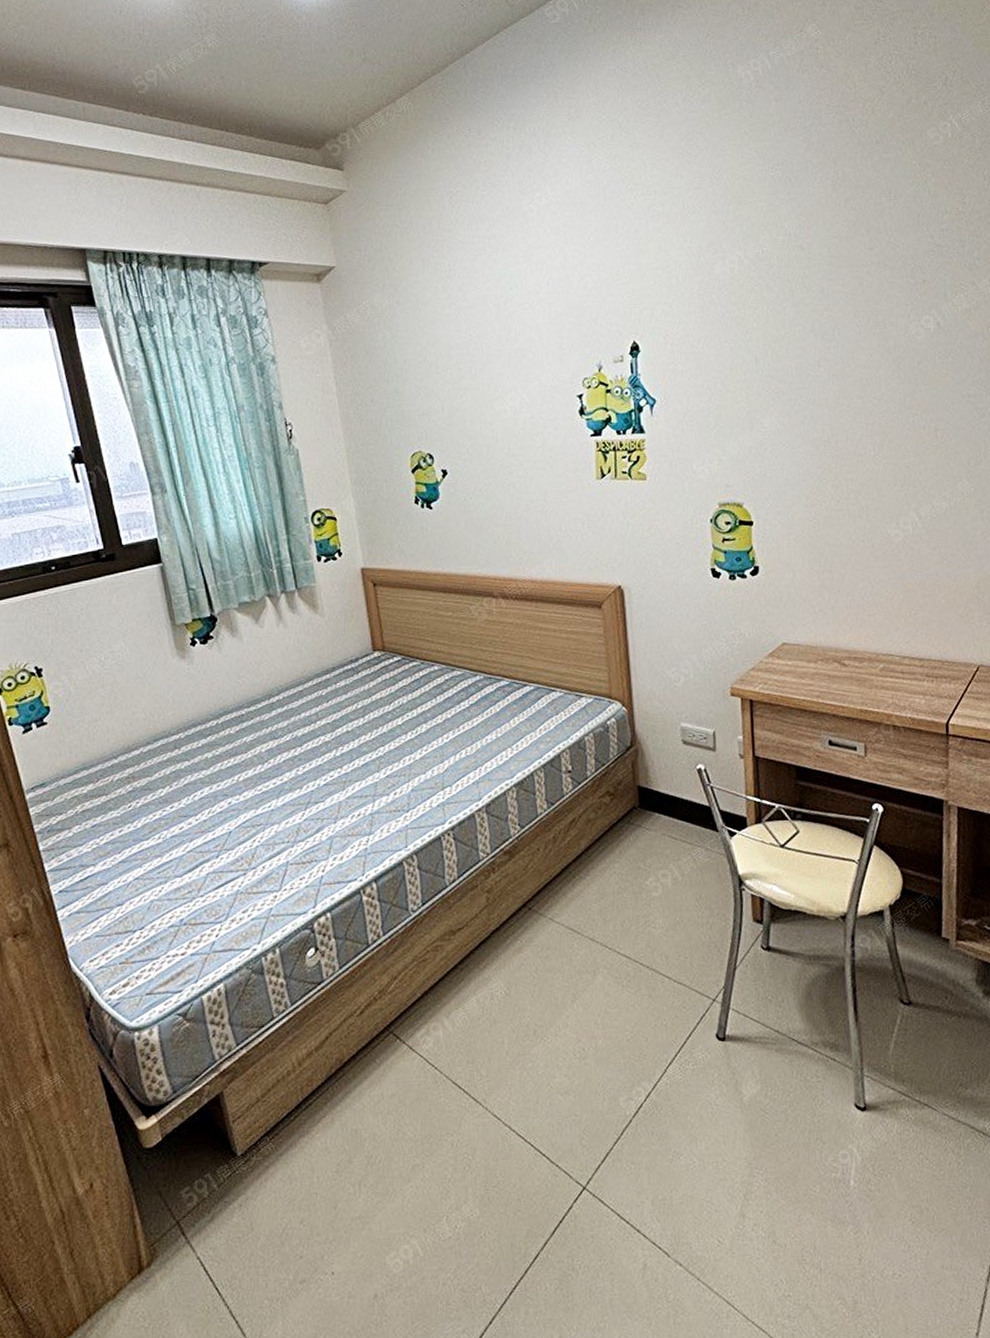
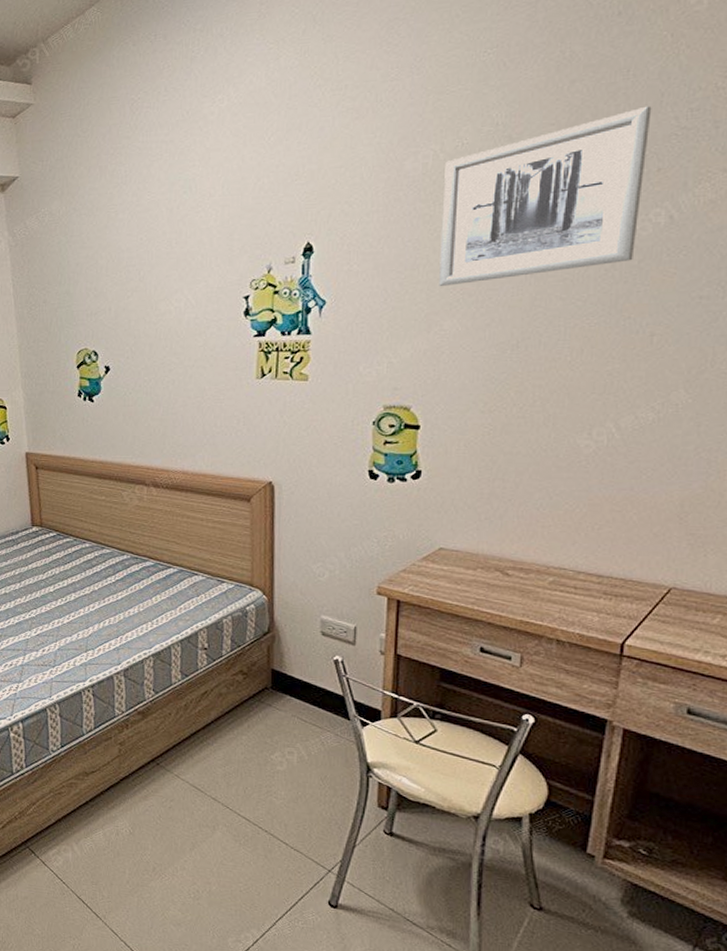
wall art: none [749,224,914,385] -> present [439,106,652,286]

